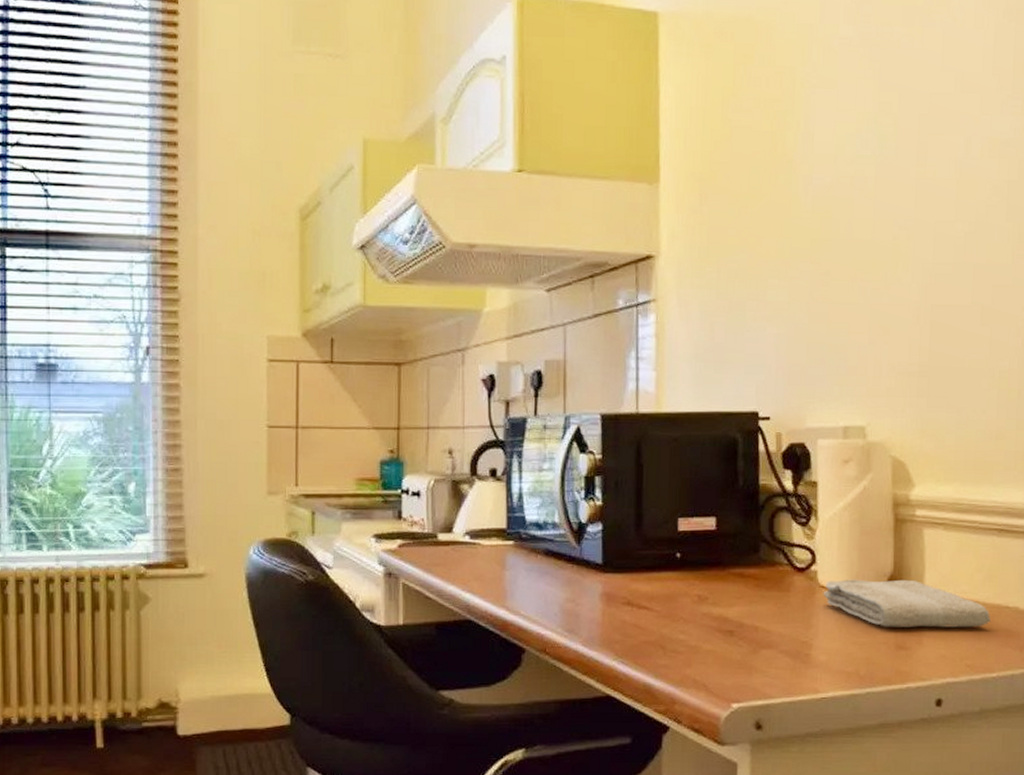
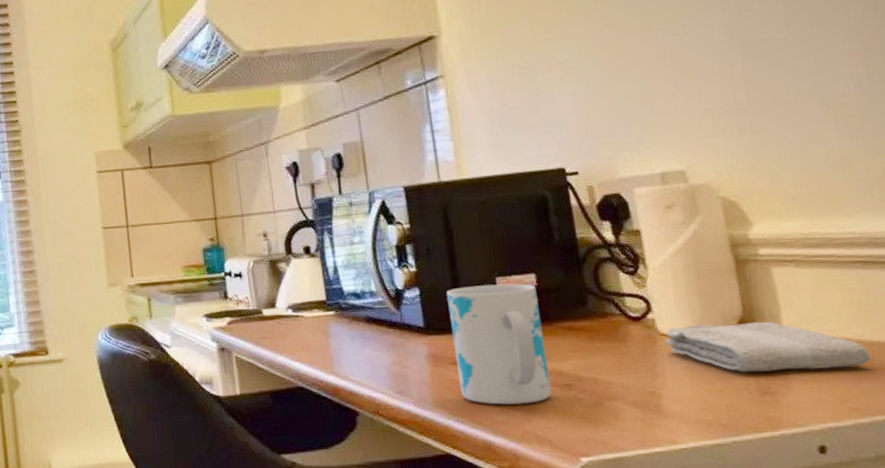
mug: none [628,525,715,648] -> present [447,284,552,405]

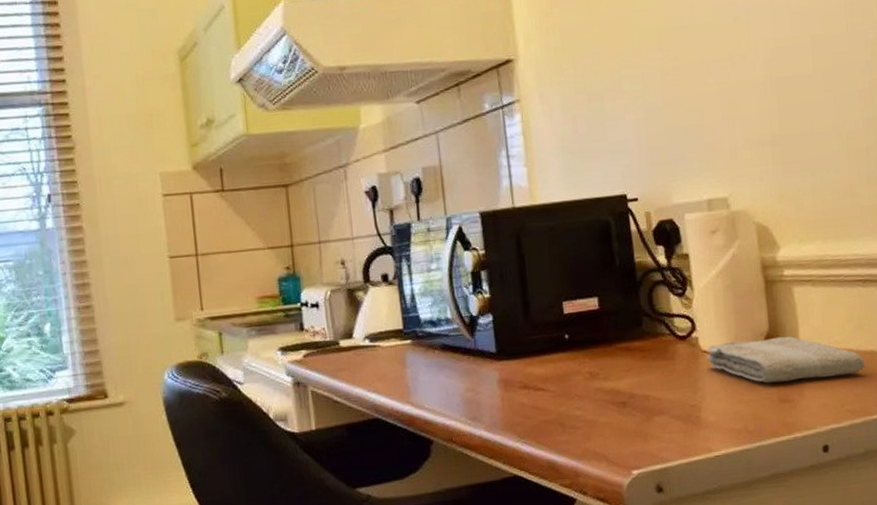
mug: present [447,284,552,405] -> none [518,307,609,426]

